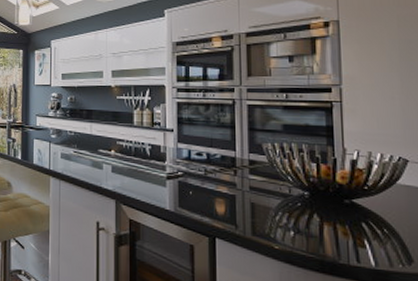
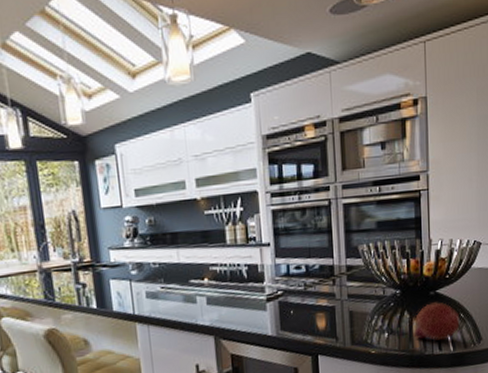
fruit: none [324,211,383,253] -> present [413,302,460,341]

